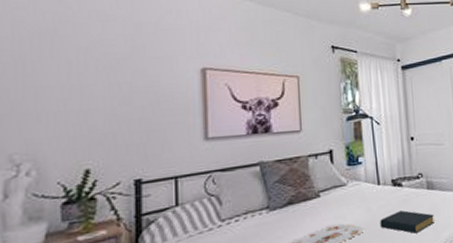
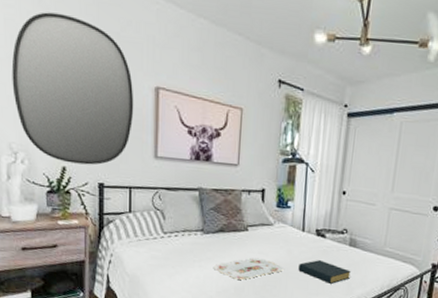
home mirror: none [18,10,178,165] -> present [11,12,134,165]

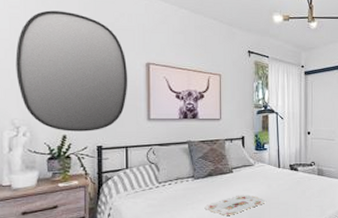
hardback book: present [298,260,351,284] -> none [278,190,321,209]

